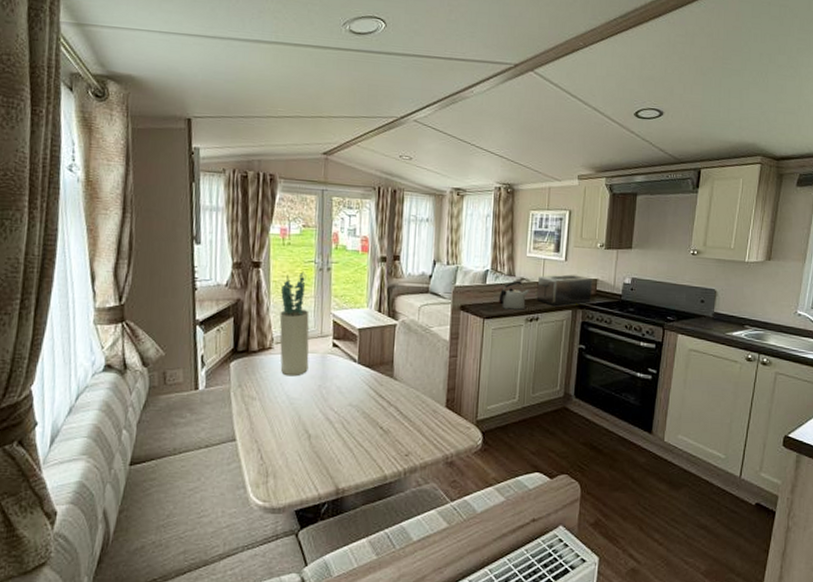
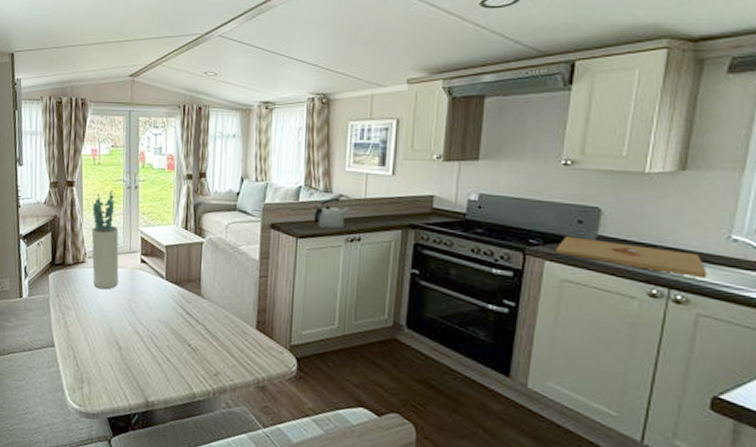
toaster: present [536,274,593,306] -> none [358,190,428,225]
platter: none [684,313,782,345] -> present [554,236,707,279]

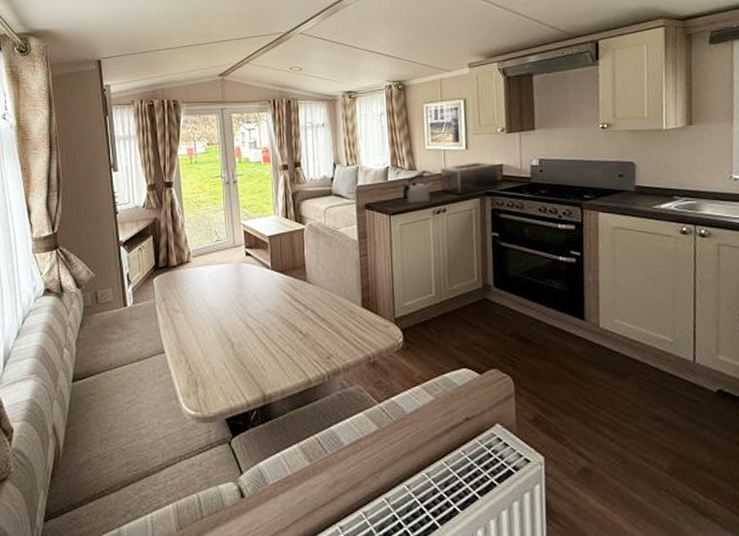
vase: present [91,189,119,290] -> none [193,186,225,288]
toaster: none [358,190,428,225] -> present [440,162,499,195]
platter: present [554,236,707,279] -> none [604,189,721,214]

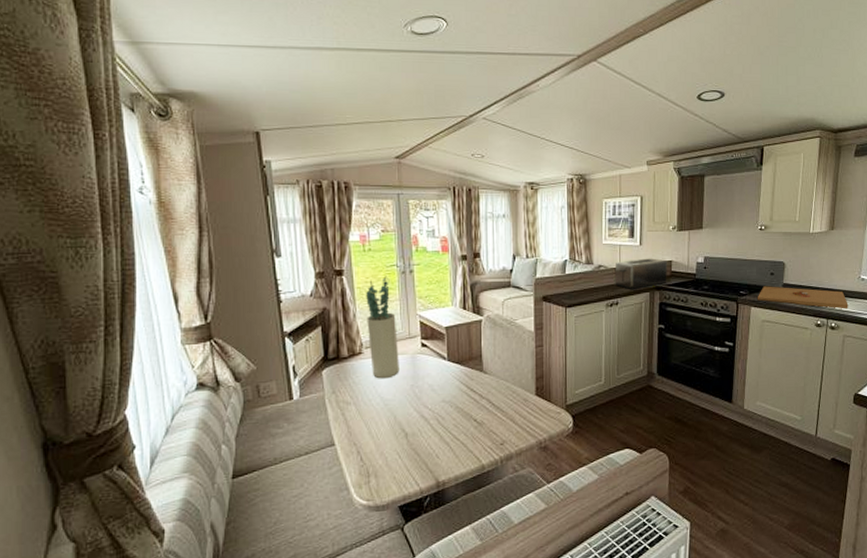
vase: none [193,186,225,288] -> present [366,276,400,379]
kettle: present [402,174,434,204] -> none [579,268,608,297]
platter: none [604,189,721,214] -> present [757,286,848,309]

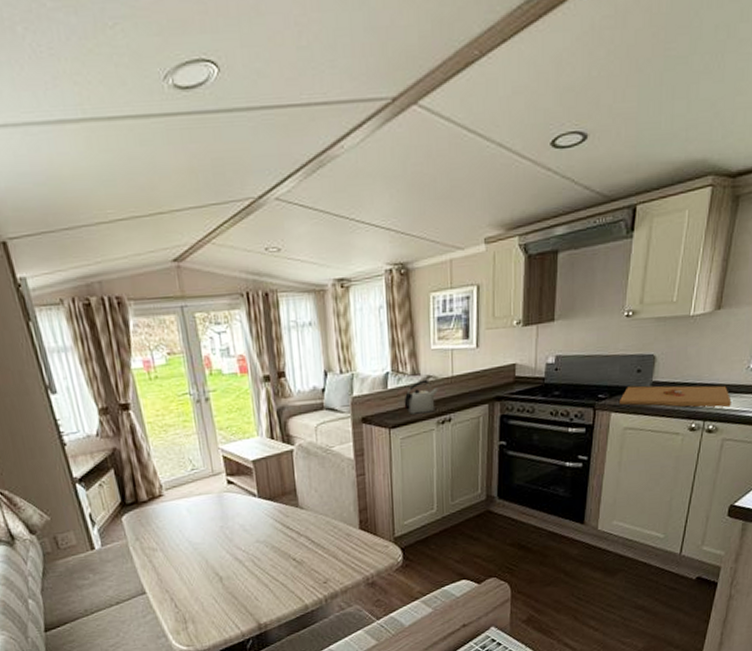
vase: present [366,276,400,379] -> none [158,406,206,522]
kettle: none [579,268,608,297] -> present [404,379,439,414]
toaster: present [615,258,668,289] -> none [446,362,511,402]

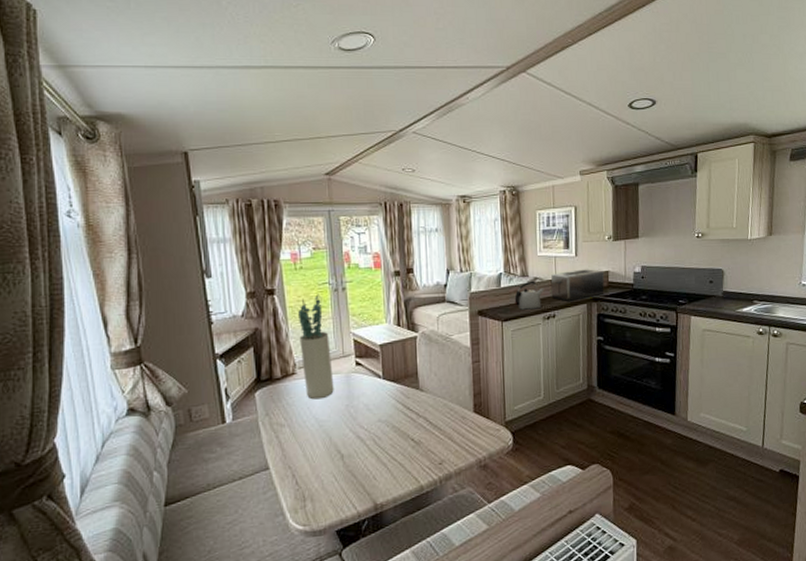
vase: none [158,406,206,522] -> present [298,294,334,400]
toaster: none [446,362,511,402] -> present [551,269,605,301]
platter: present [618,385,732,408] -> none [696,294,790,316]

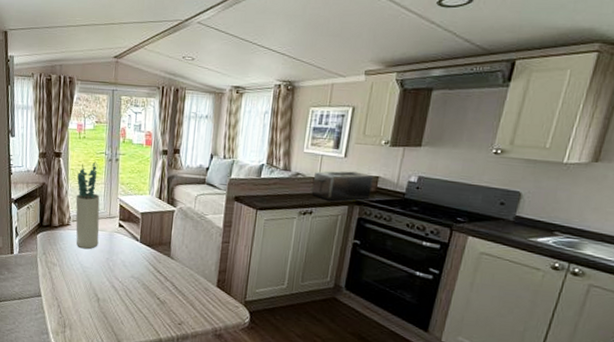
kettle: present [514,280,545,310] -> none [272,175,305,204]

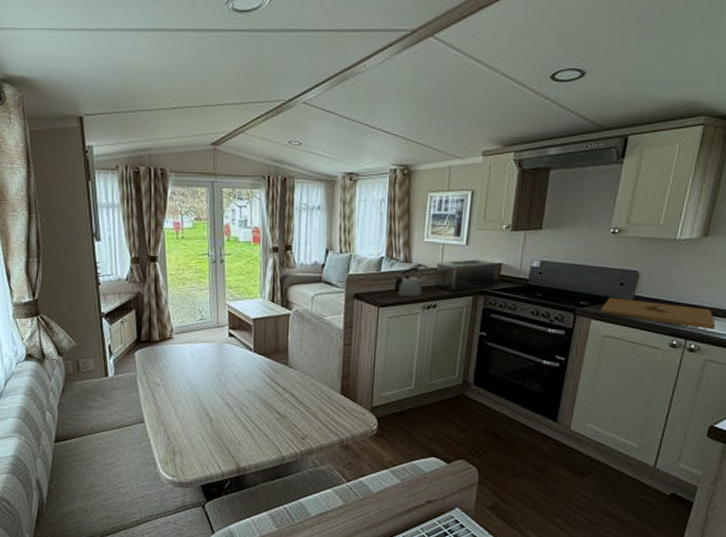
vase: present [75,161,100,249] -> none [177,264,207,365]
kettle: none [272,175,305,204] -> present [394,267,428,297]
platter: none [477,216,603,256] -> present [599,297,716,330]

